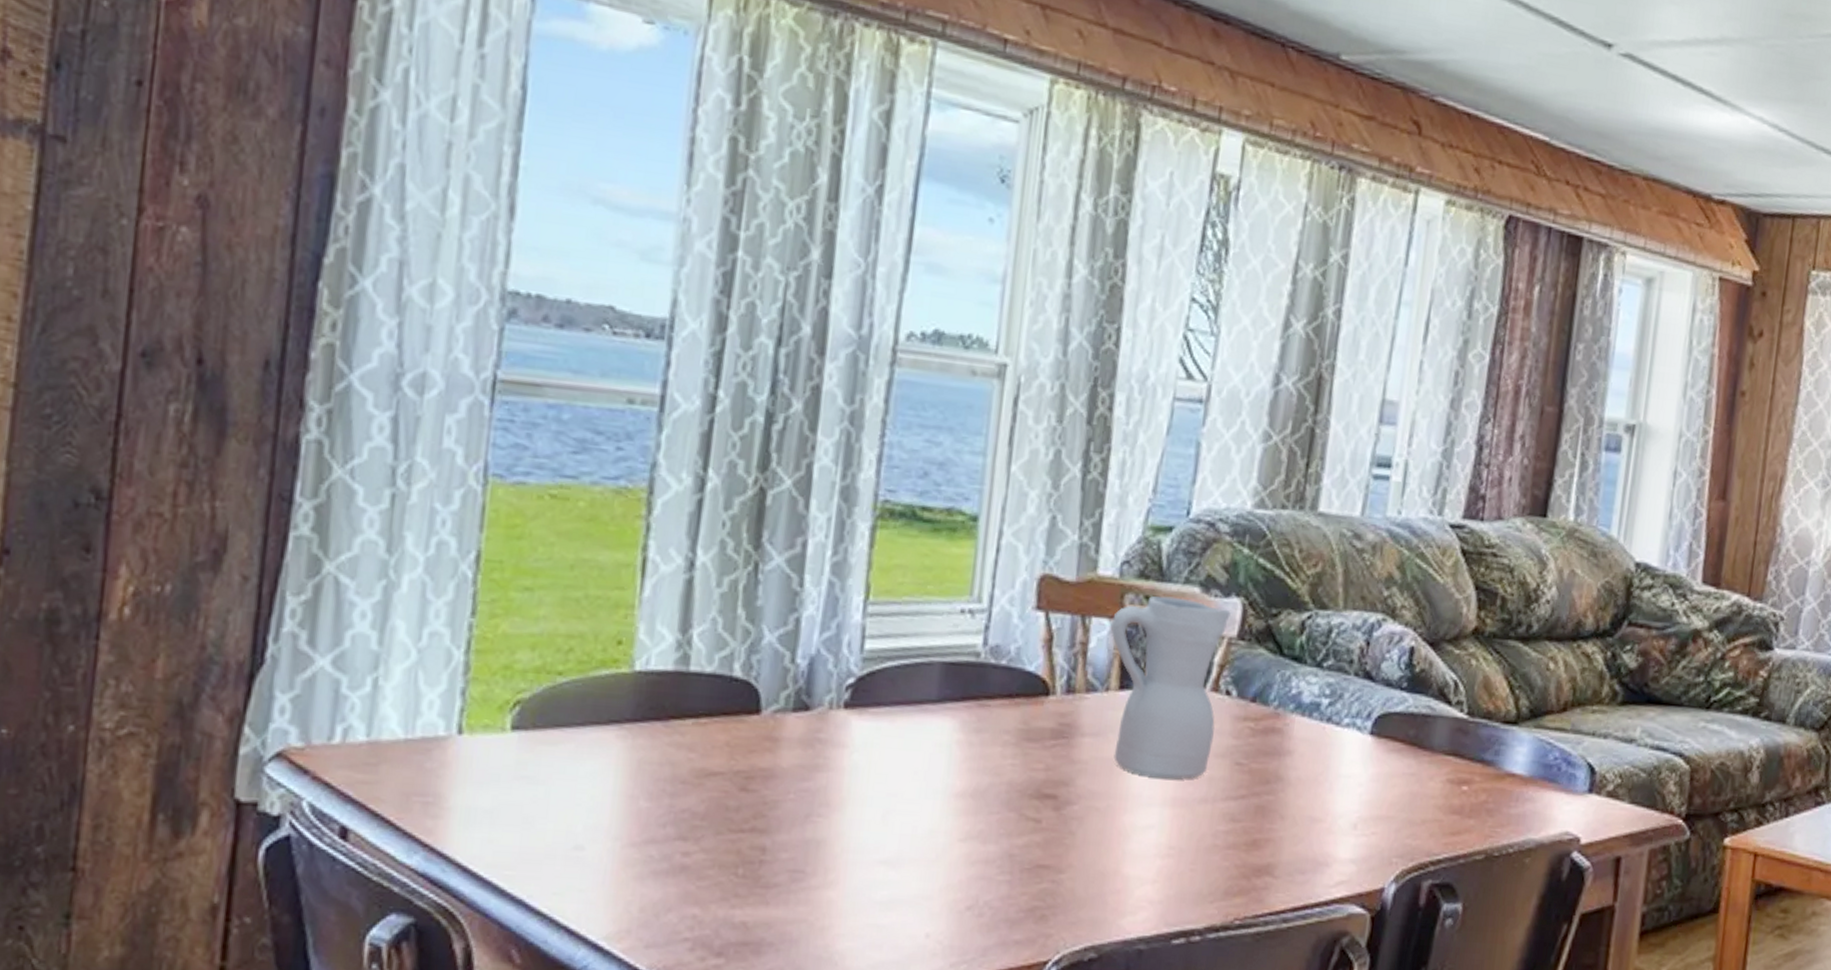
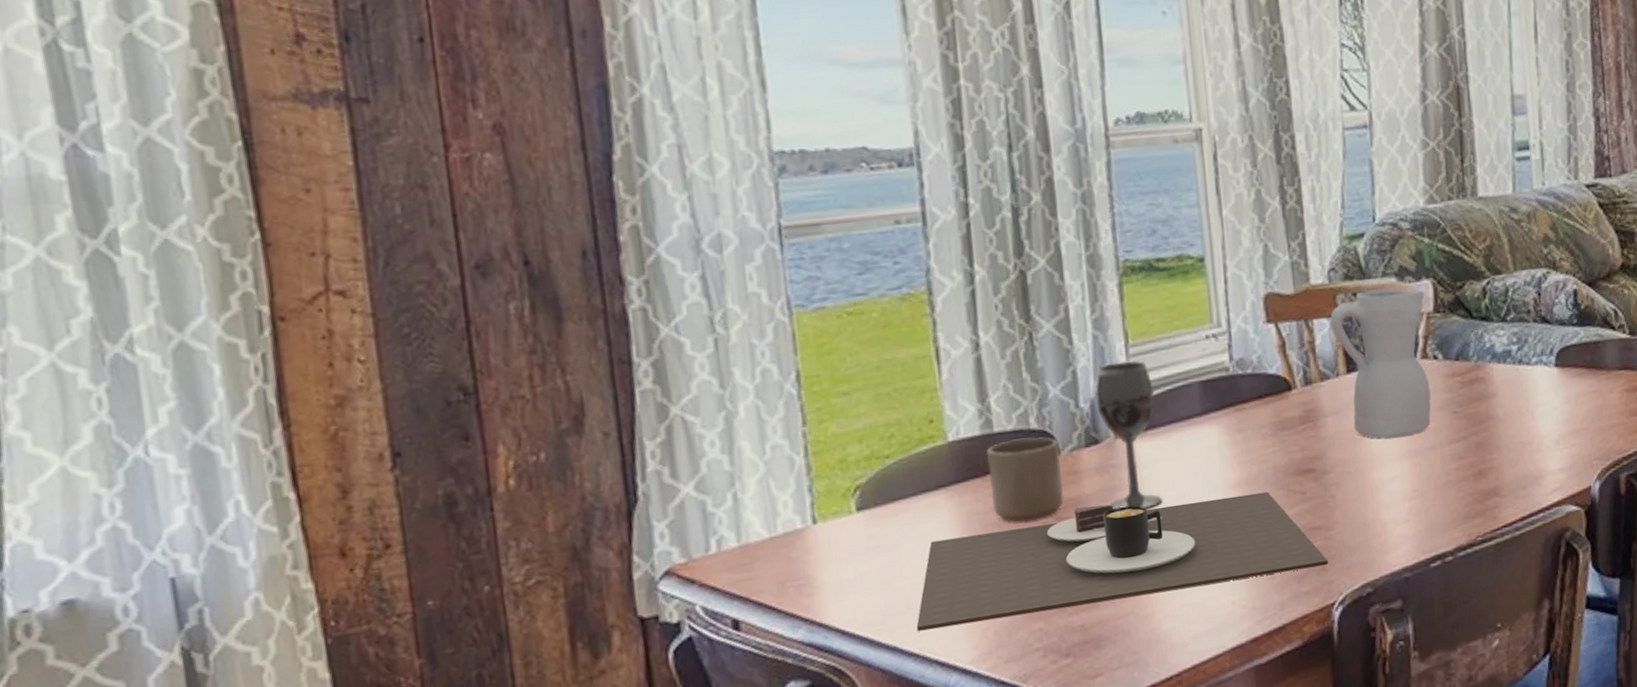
place setting: none [550,781,1050,914] -> present [916,491,1328,632]
mug: none [670,684,762,785] -> present [986,437,1064,522]
wine glass: none [805,618,887,799] -> present [1095,361,1162,509]

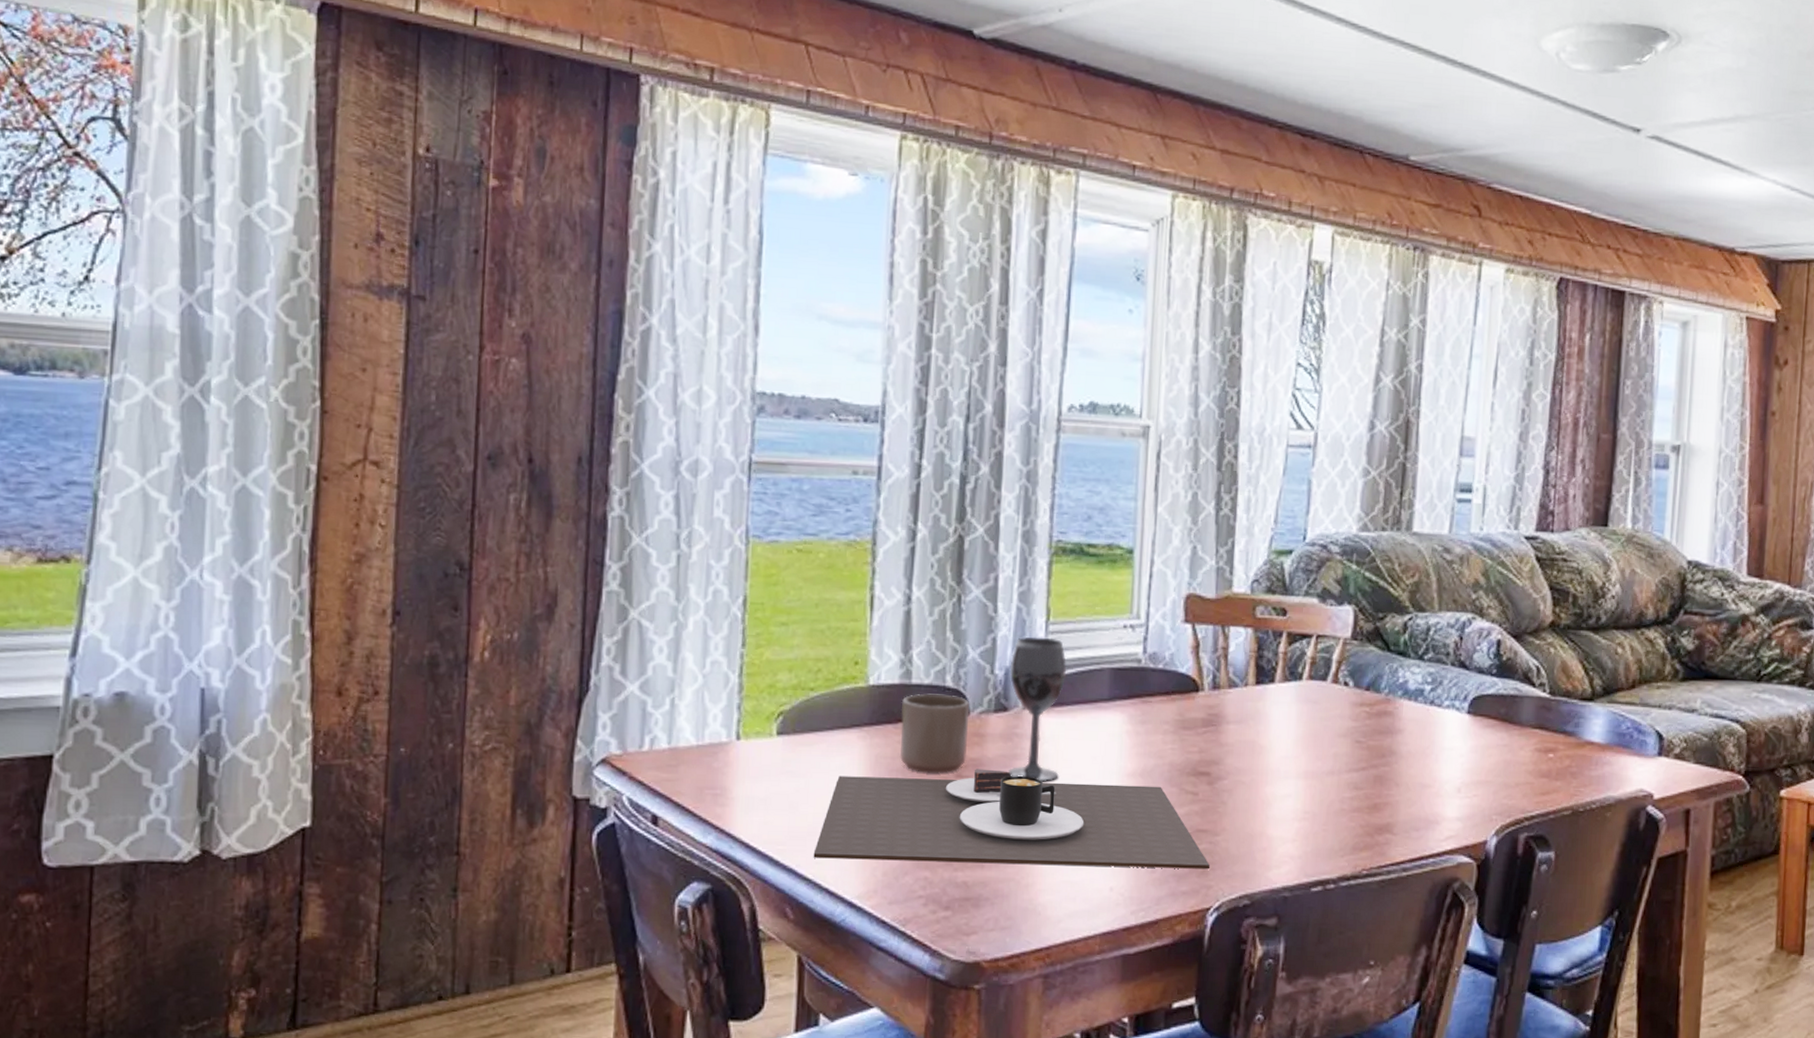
ceramic pitcher: present [1329,289,1431,439] -> none [1245,607,1344,756]

